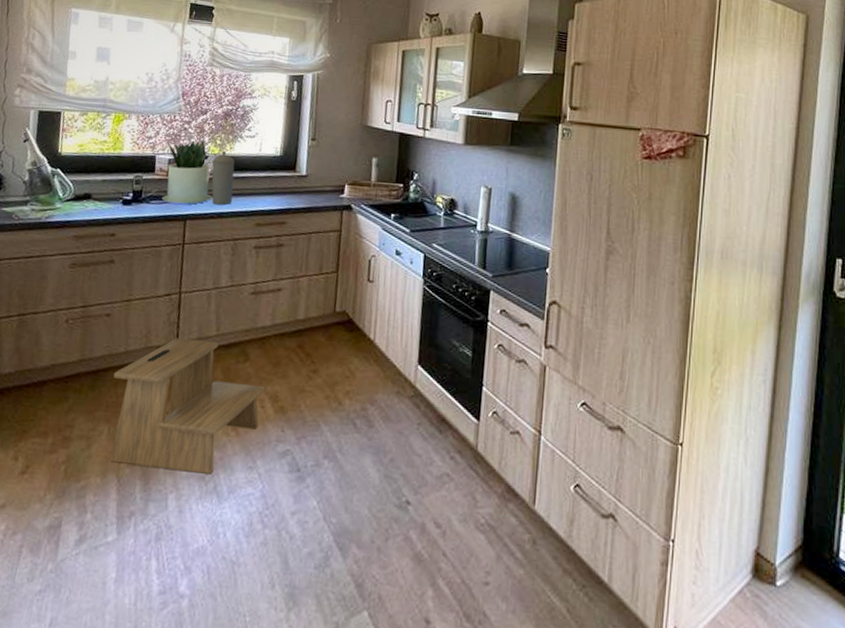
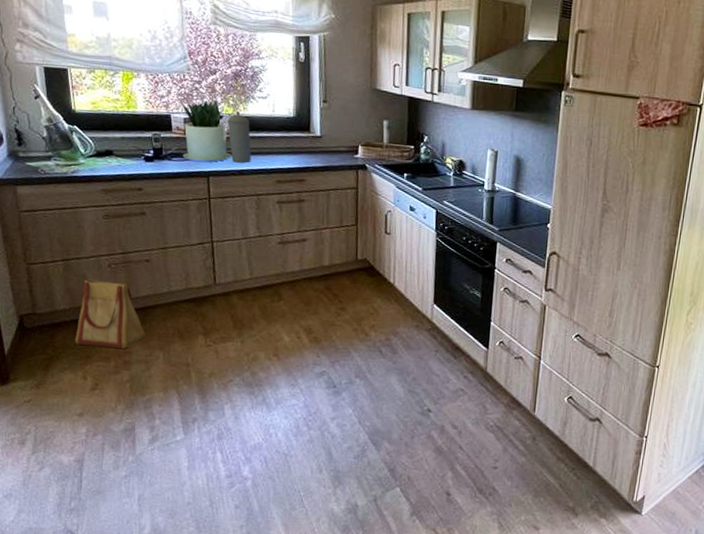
shopping bag: none [13,336,93,422] -> present [75,279,146,350]
step stool: present [110,337,266,474] -> none [161,280,300,390]

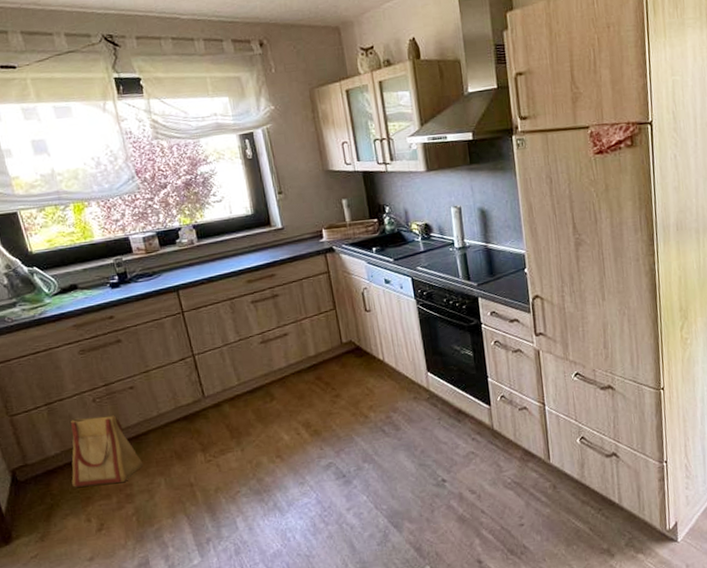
planter: present [181,98,232,162] -> none [137,213,197,279]
canister: present [227,112,251,163] -> none [186,220,217,271]

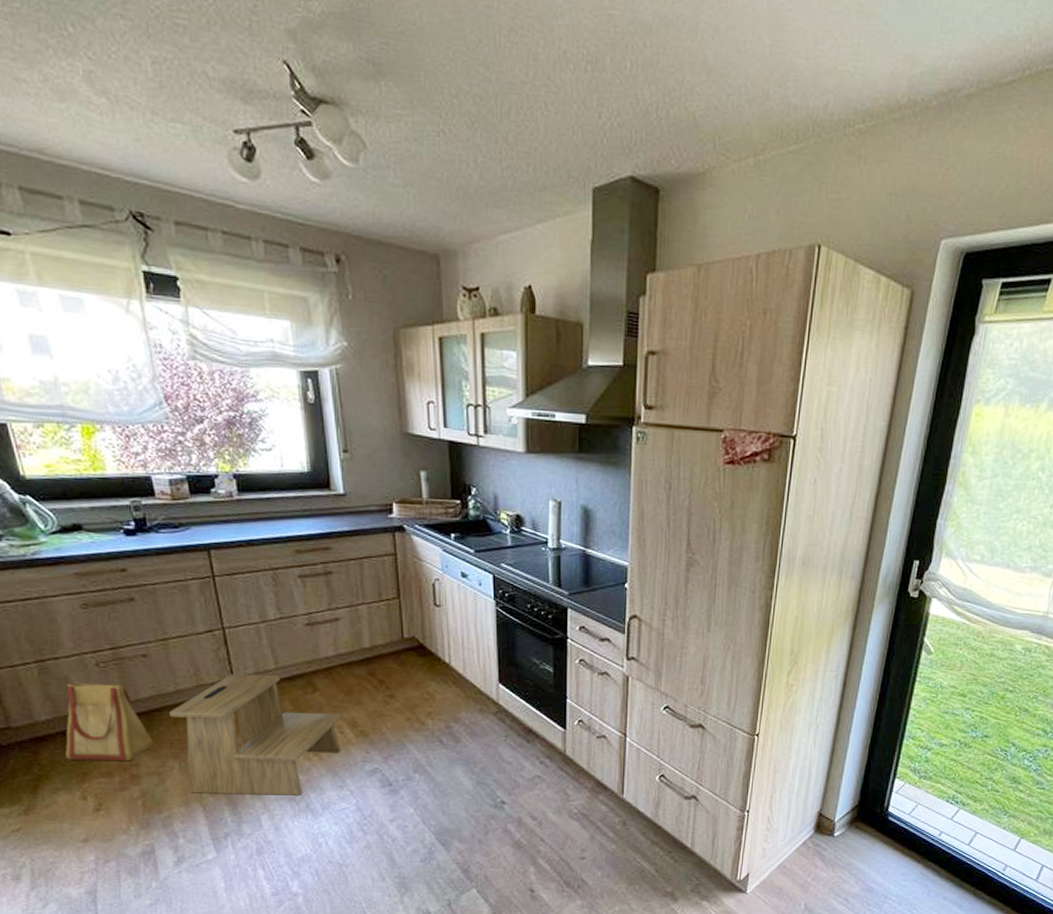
step stool: none [154,390,299,505] -> present [169,673,341,795]

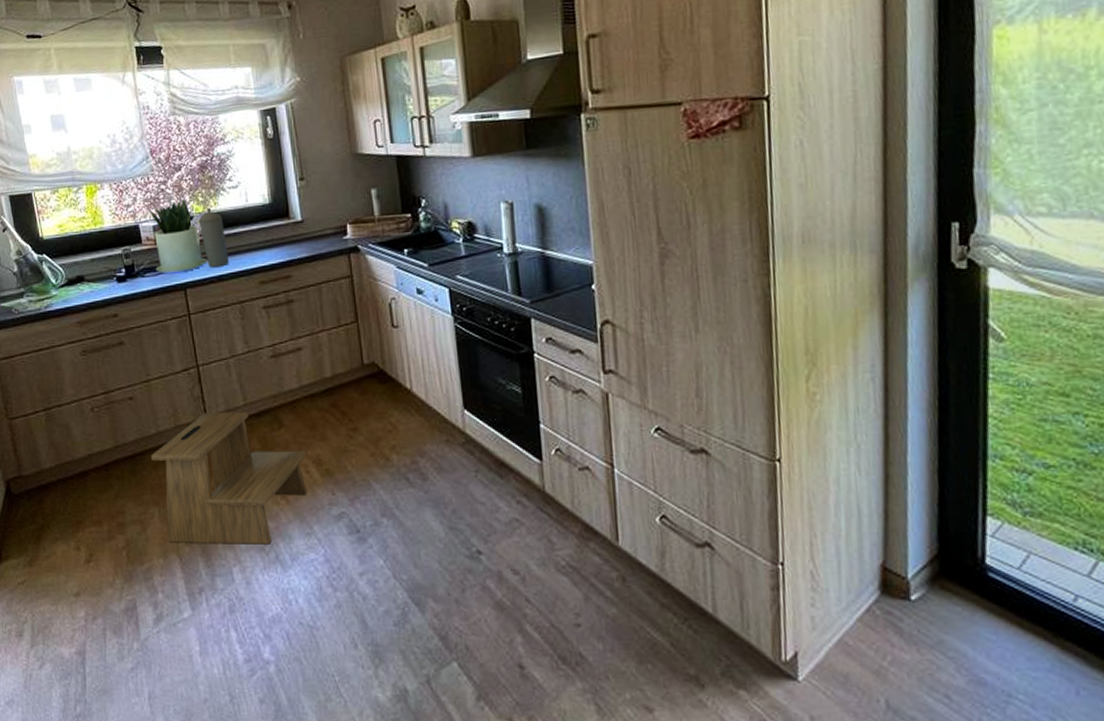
shopping bag: present [65,682,154,762] -> none [64,428,138,509]
planter: none [162,455,235,533] -> present [148,199,207,274]
canister: none [224,469,260,532] -> present [198,208,229,268]

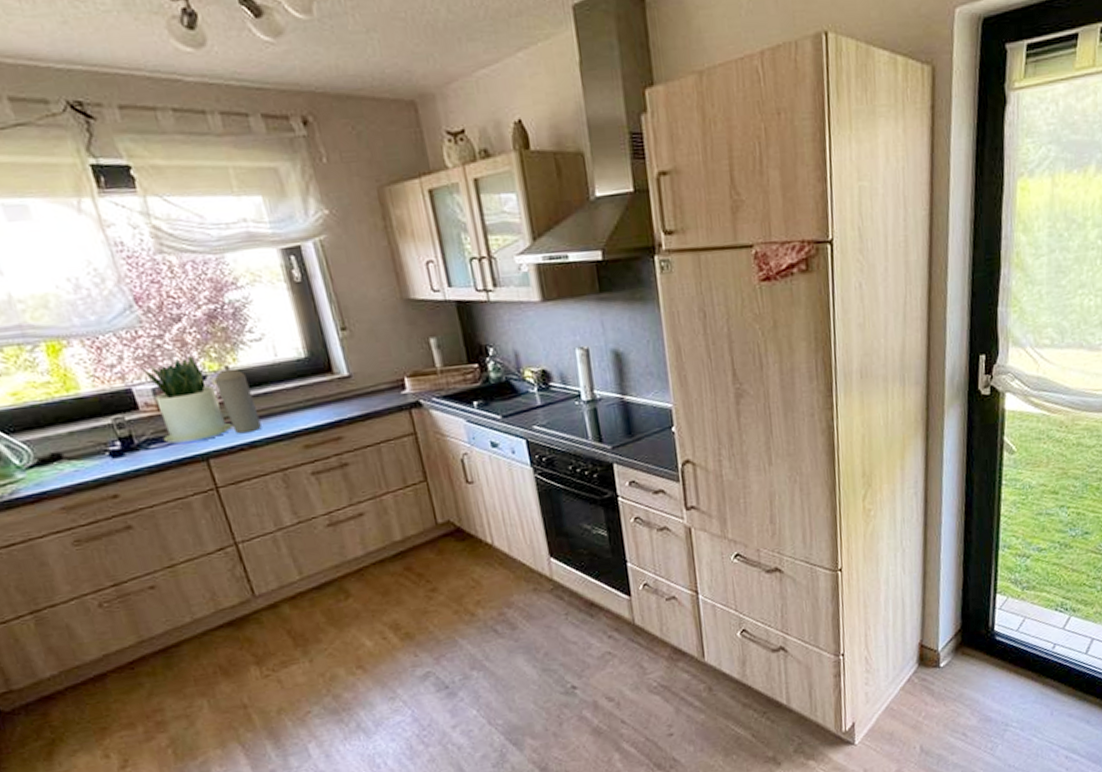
step stool: present [151,411,308,545] -> none [189,586,387,732]

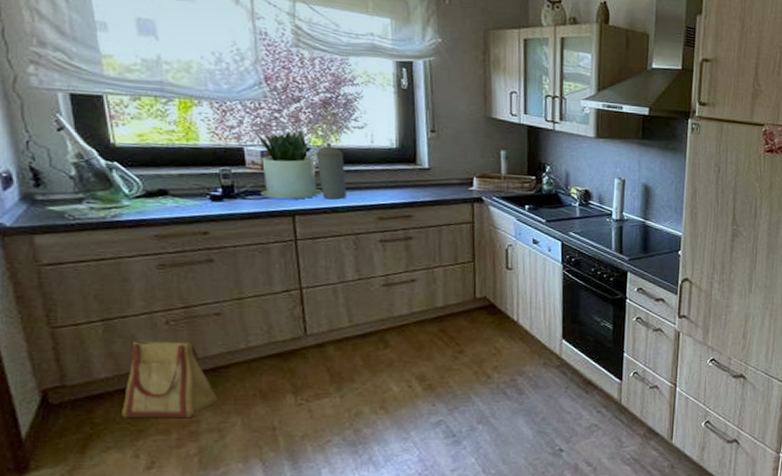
shopping bag: none [69,623,177,717] -> present [122,340,218,419]

